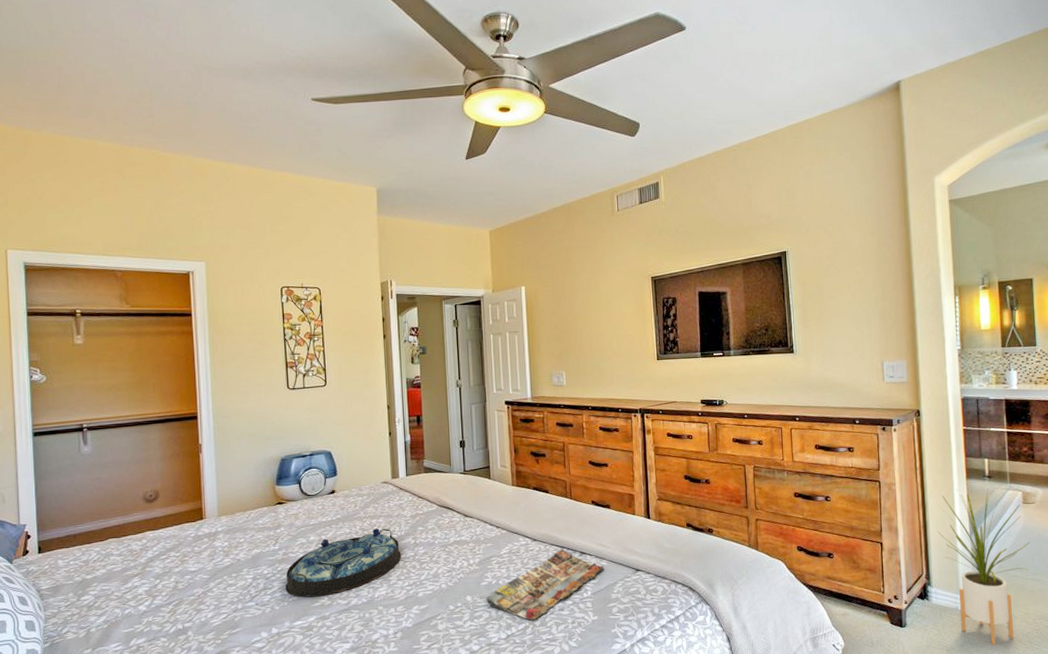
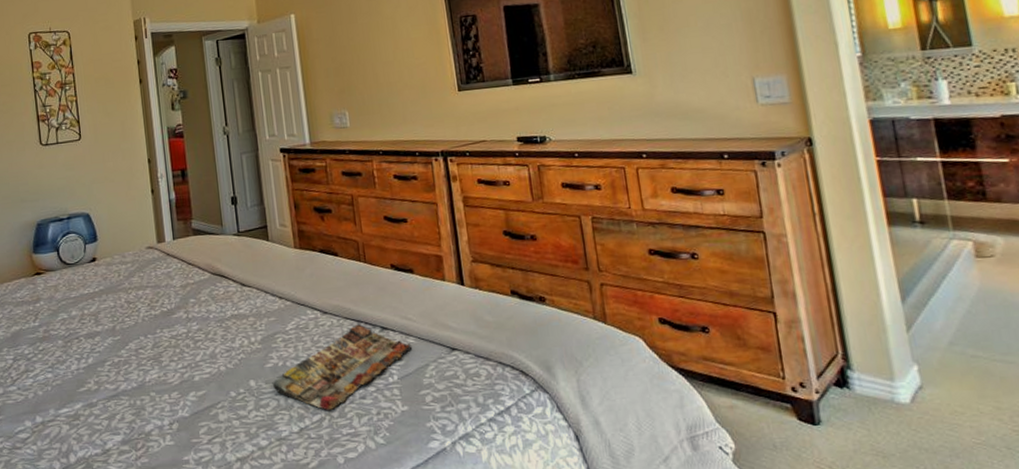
serving tray: present [285,528,401,598] -> none [47,301,173,381]
house plant: present [937,488,1031,645] -> none [852,238,994,451]

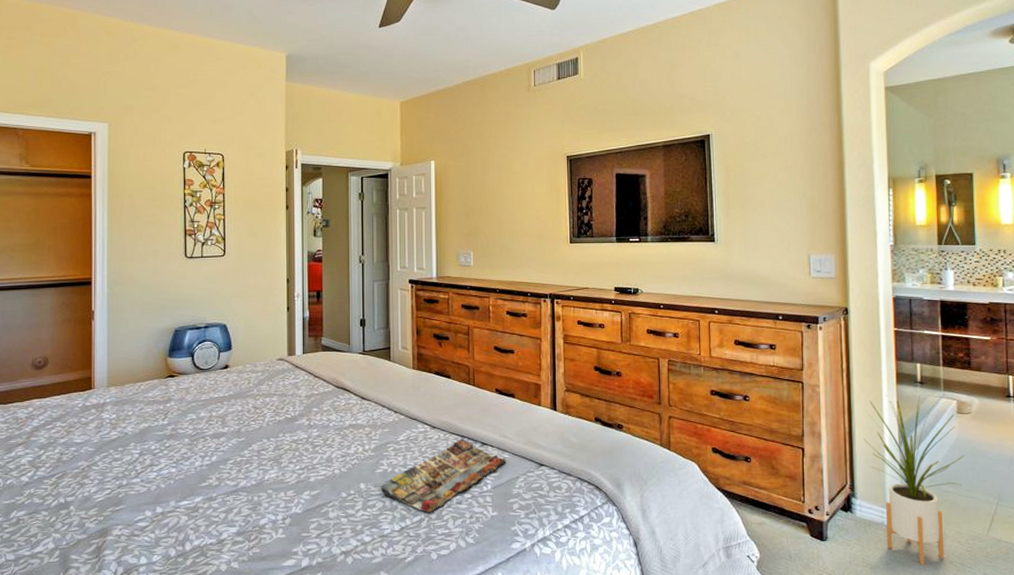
house plant: none [852,238,994,451] -> present [863,395,965,565]

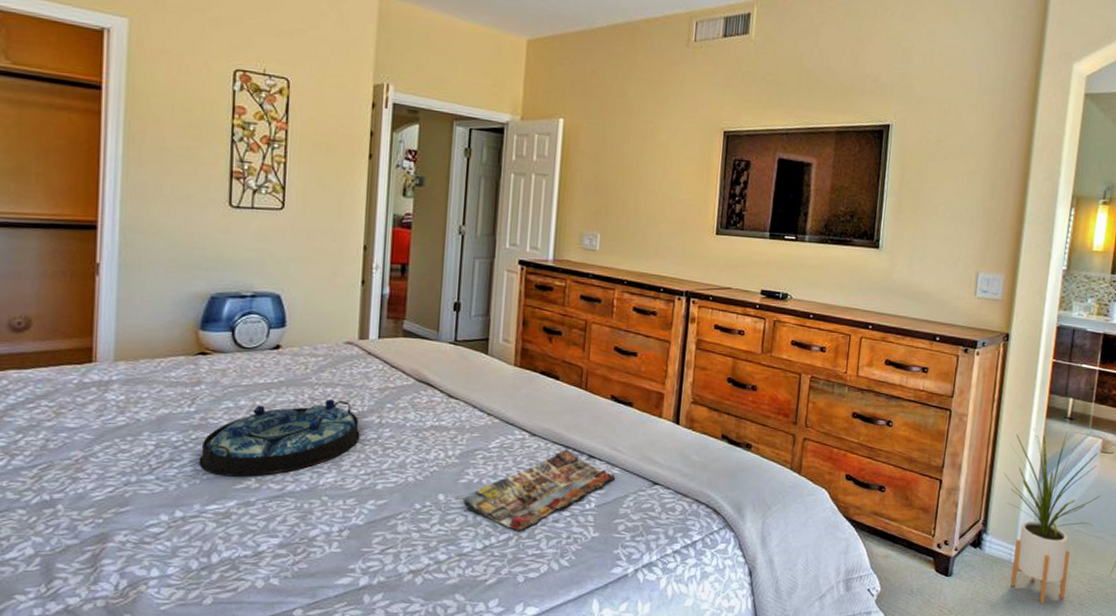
serving tray: none [172,407,294,477] -> present [199,399,360,477]

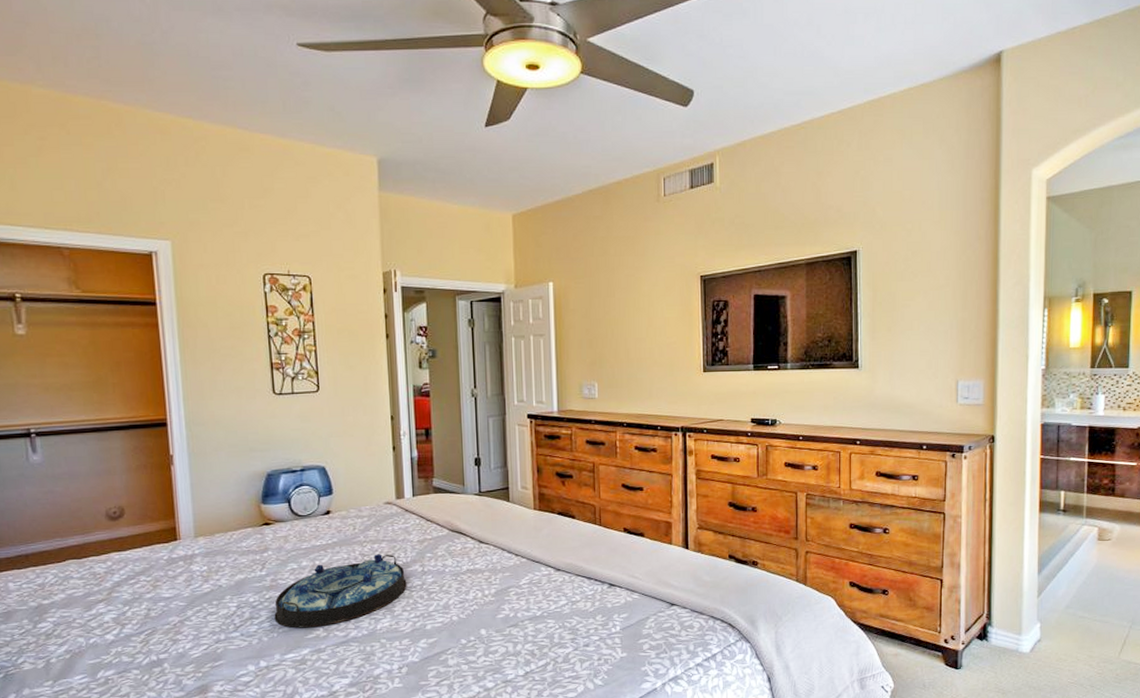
magazine: present [463,450,616,531] -> none [502,581,636,657]
house plant: present [1004,429,1102,604] -> none [1003,523,1102,689]

